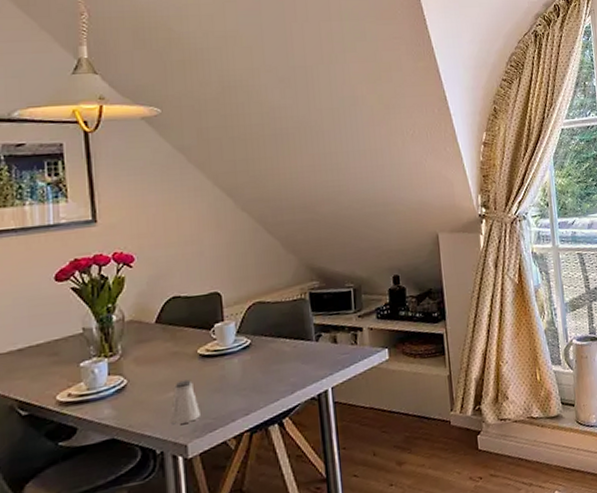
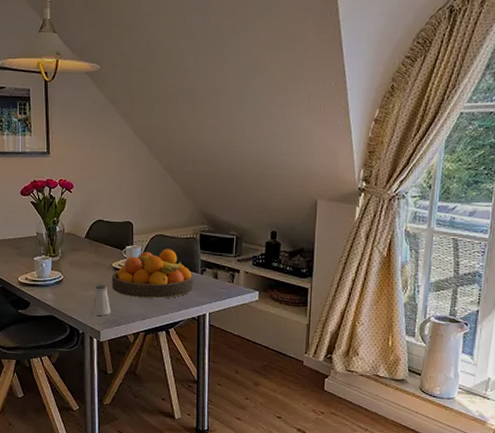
fruit bowl: none [197,317,309,389] -> present [111,249,194,299]

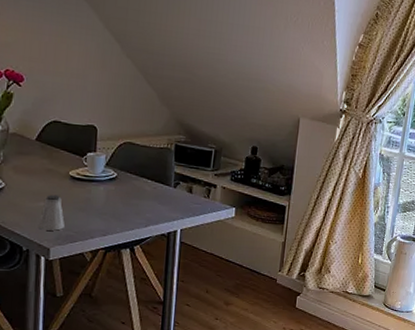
fruit bowl: present [111,249,194,299] -> none [67,158,166,213]

